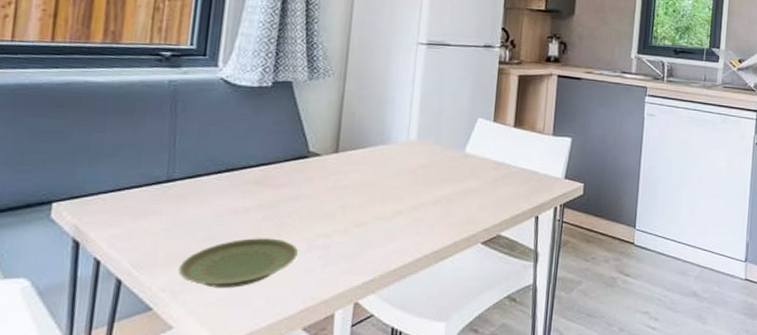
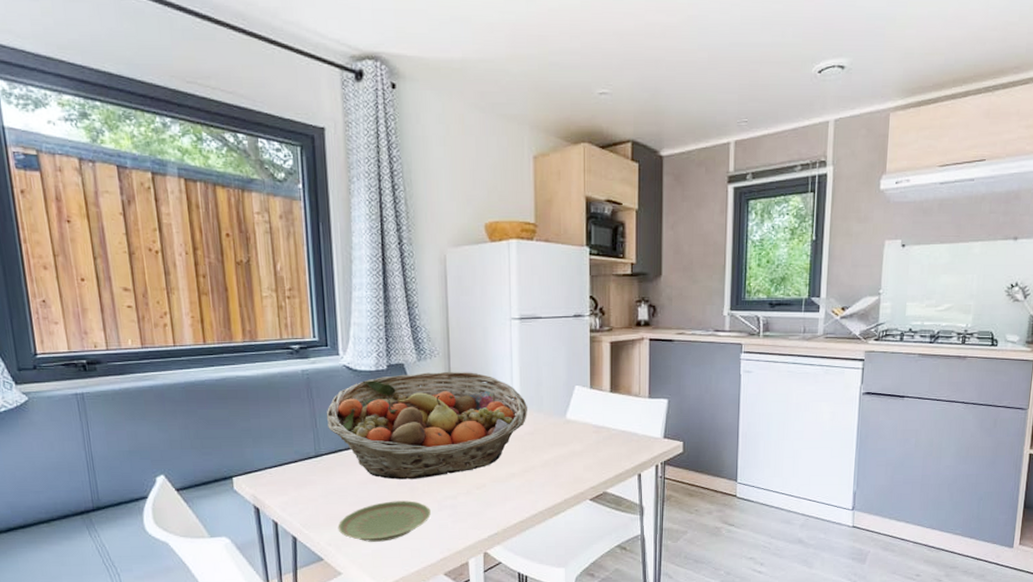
fruit basket: none [188,93,426,213] -> present [326,371,528,480]

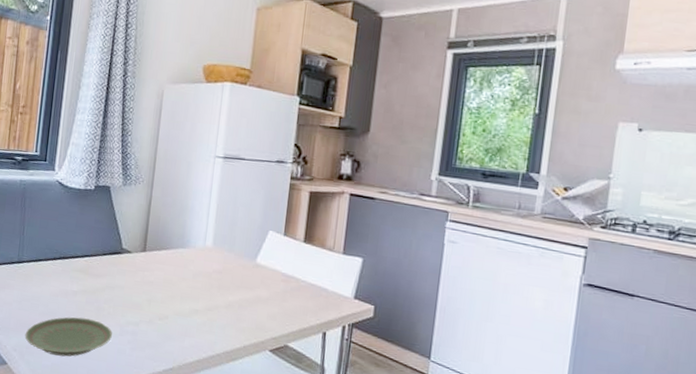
fruit basket: present [326,371,528,480] -> none [33,196,220,301]

